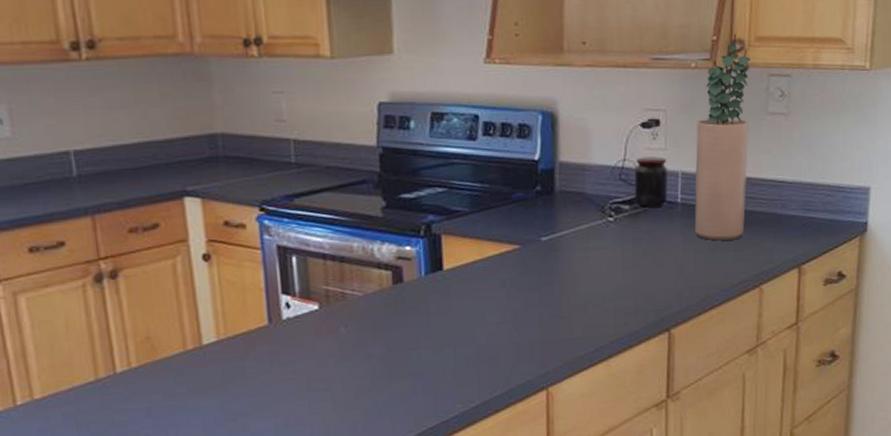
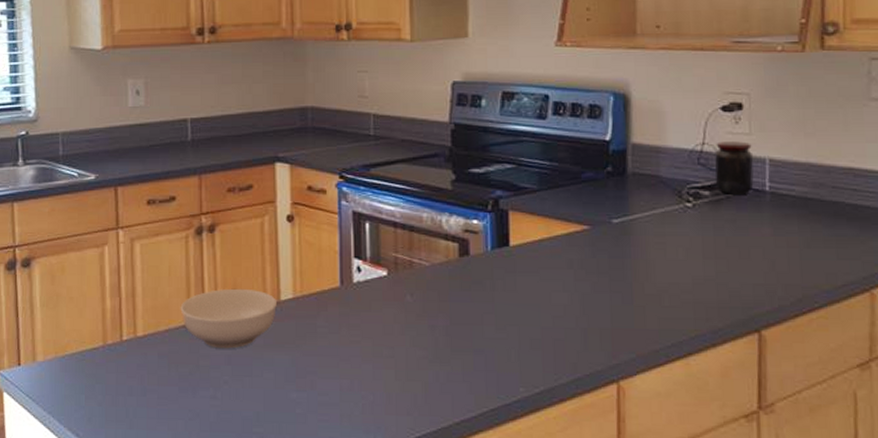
bowl: none [84,336,199,402] -> present [180,288,277,349]
vase: present [694,34,751,241] -> none [784,17,849,235]

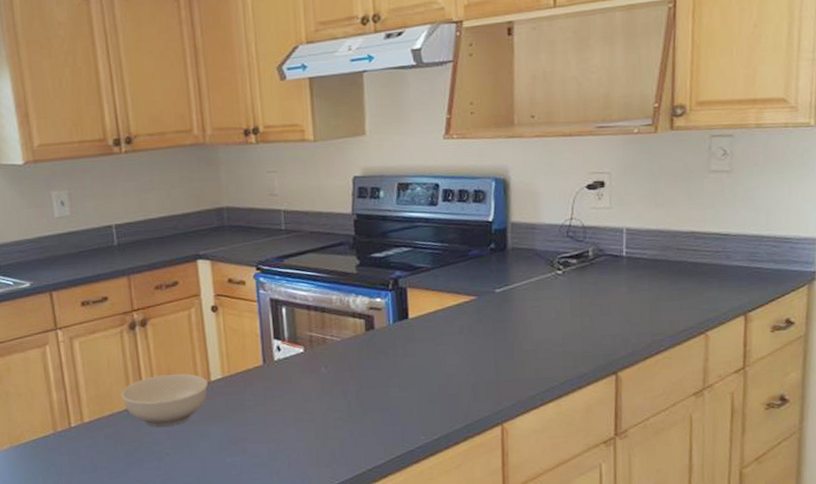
jar: present [714,141,754,194] -> none [581,214,614,261]

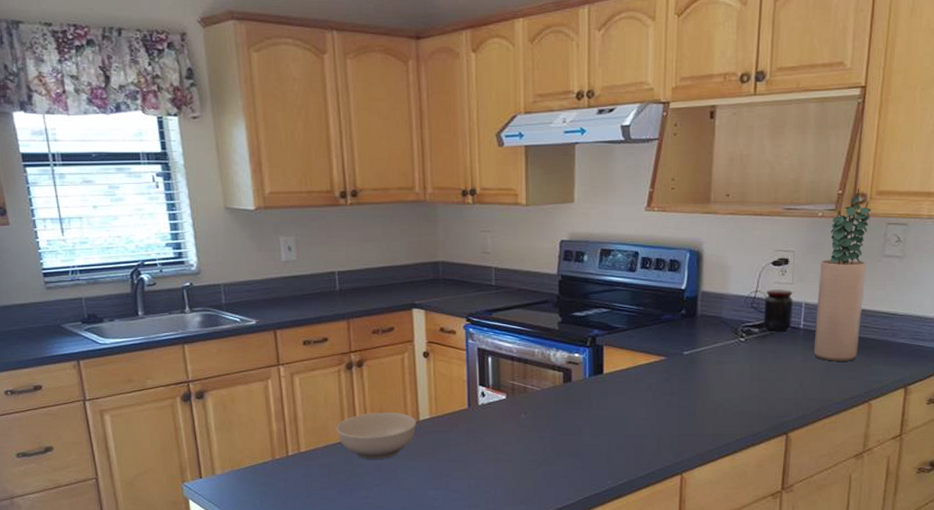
jar: none [581,214,614,261] -> present [763,289,794,331]
vase: none [639,100,693,291] -> present [813,189,872,362]

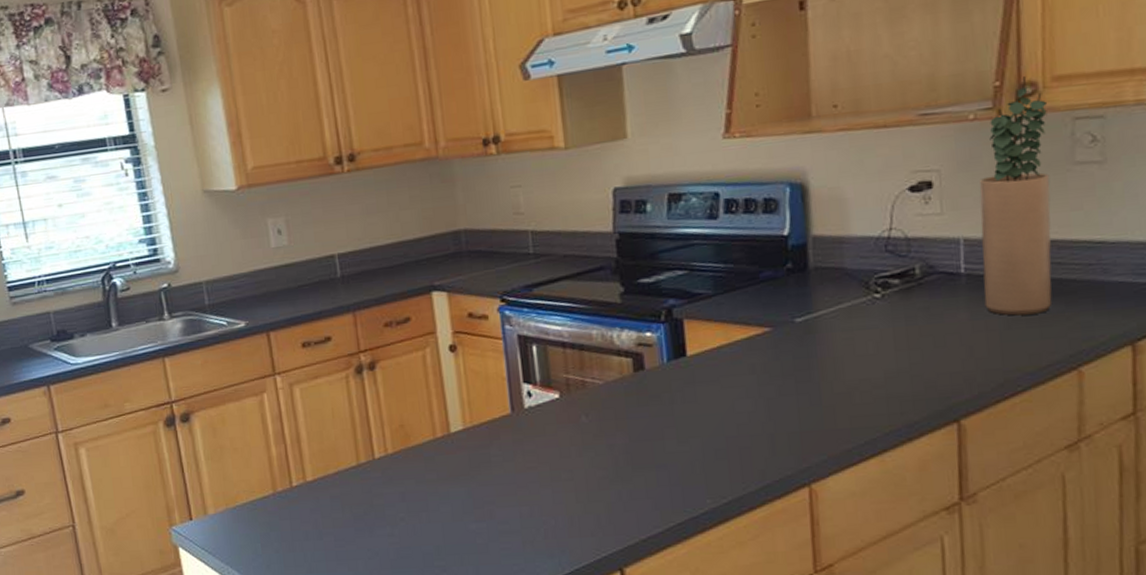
bowl: present [336,412,416,460] -> none [347,424,447,487]
jar: present [763,289,794,331] -> none [904,222,948,281]

